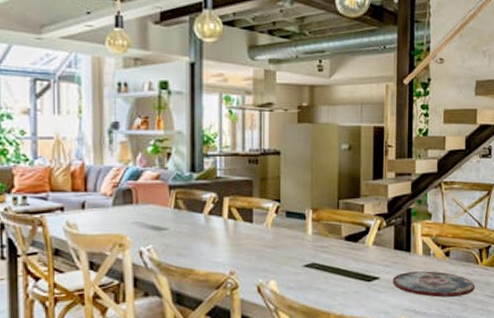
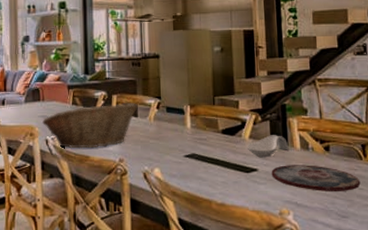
fruit basket: none [136,206,254,261] -> present [42,102,138,149]
spoon rest: none [370,241,412,264] -> present [247,135,289,157]

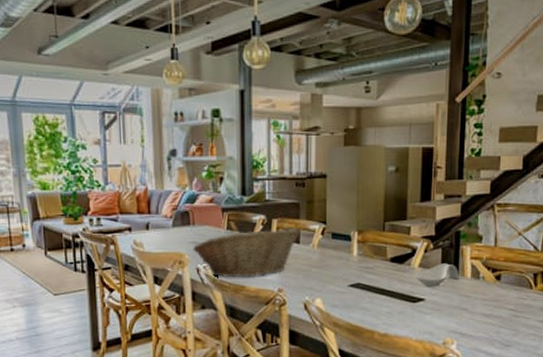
plate: present [271,165,361,191] -> none [438,294,528,321]

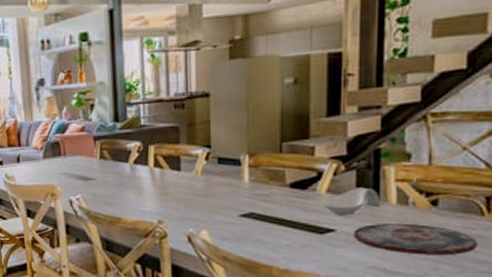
fruit basket: present [193,227,301,278] -> none [65,153,181,210]
plate: none [438,294,528,321] -> present [353,223,478,255]

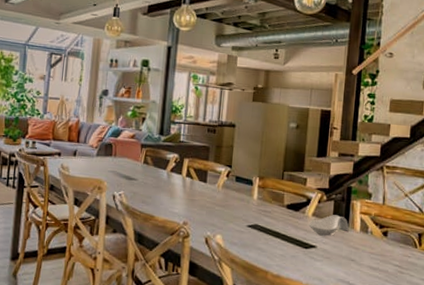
plate: present [353,223,478,255] -> none [328,245,412,276]

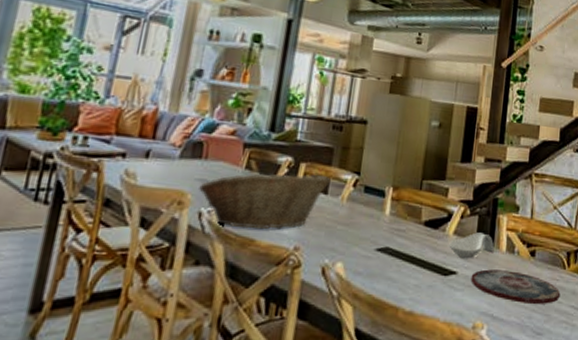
fruit basket: none [112,165,208,209] -> present [199,172,331,230]
plate: none [328,245,412,276] -> present [471,269,561,304]

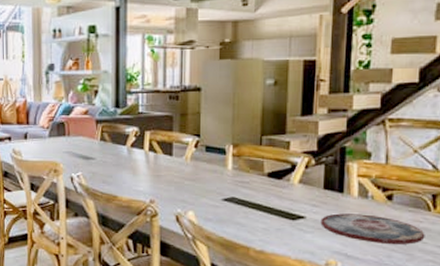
fruit basket: present [199,172,331,230] -> none [68,139,173,188]
spoon rest: present [449,232,495,258] -> none [295,180,345,204]

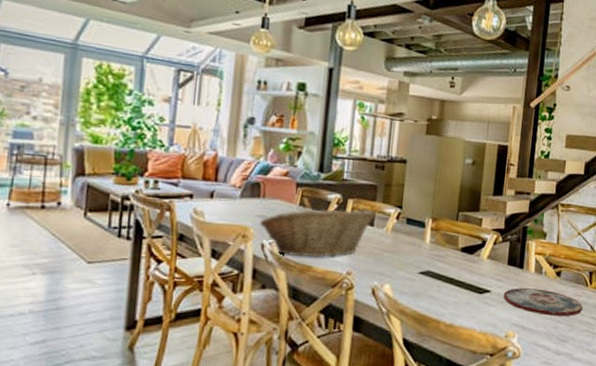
fruit basket: none [68,139,173,188] -> present [260,208,376,258]

